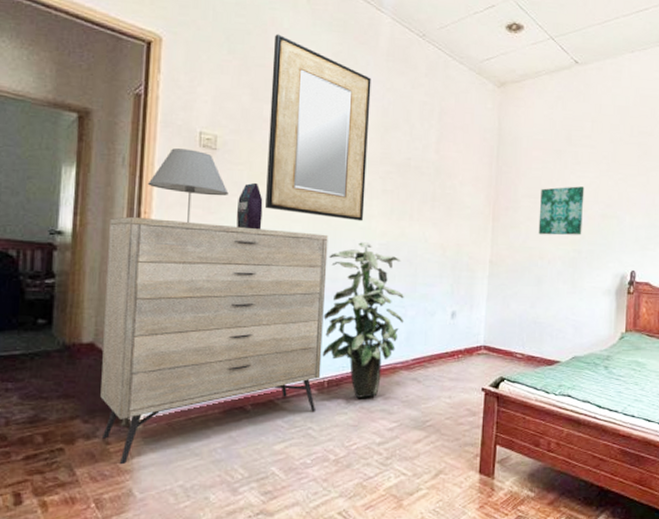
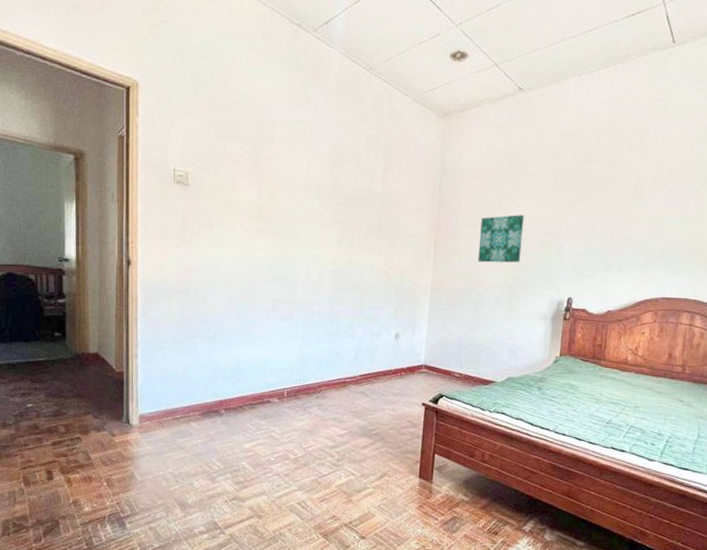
dresser: present [100,216,328,465] -> none [105,245,286,453]
table lamp: present [147,148,229,223] -> none [133,185,200,251]
decorative box: present [236,182,263,230] -> none [206,214,229,258]
home mirror: present [265,34,371,221] -> none [231,74,322,250]
indoor plant: present [322,242,404,398] -> none [282,269,353,407]

